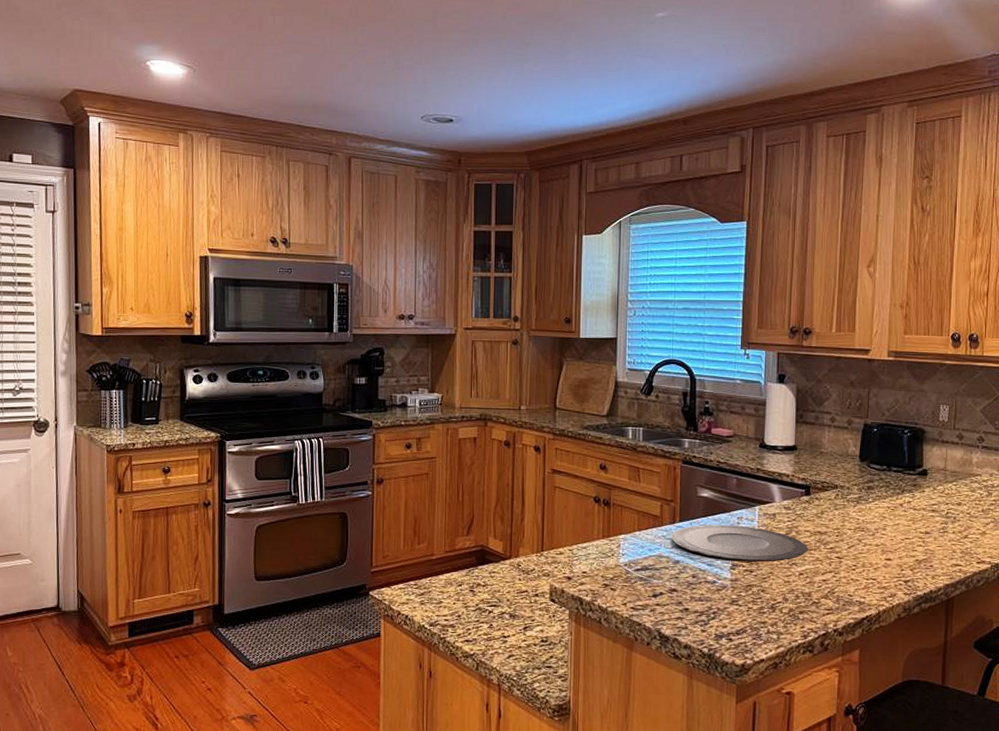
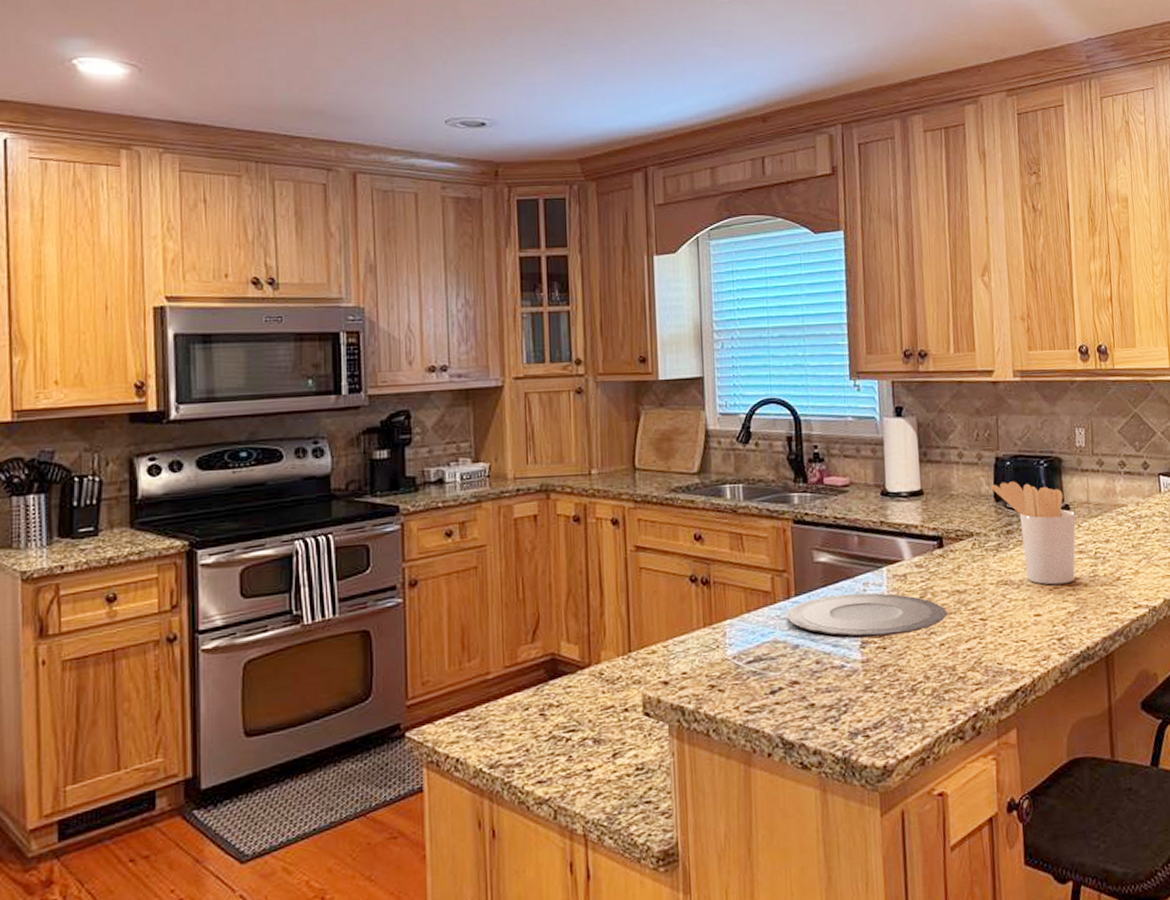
utensil holder: none [858,445,932,536] -> present [991,481,1076,585]

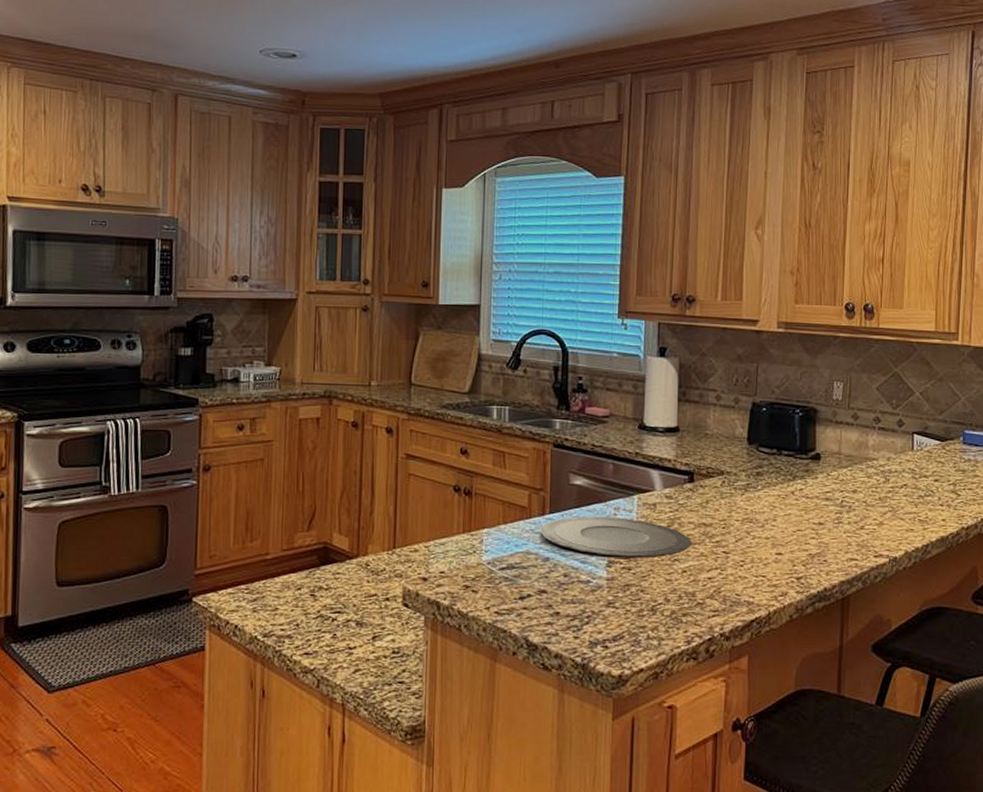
utensil holder: present [991,481,1076,585] -> none [745,426,825,528]

